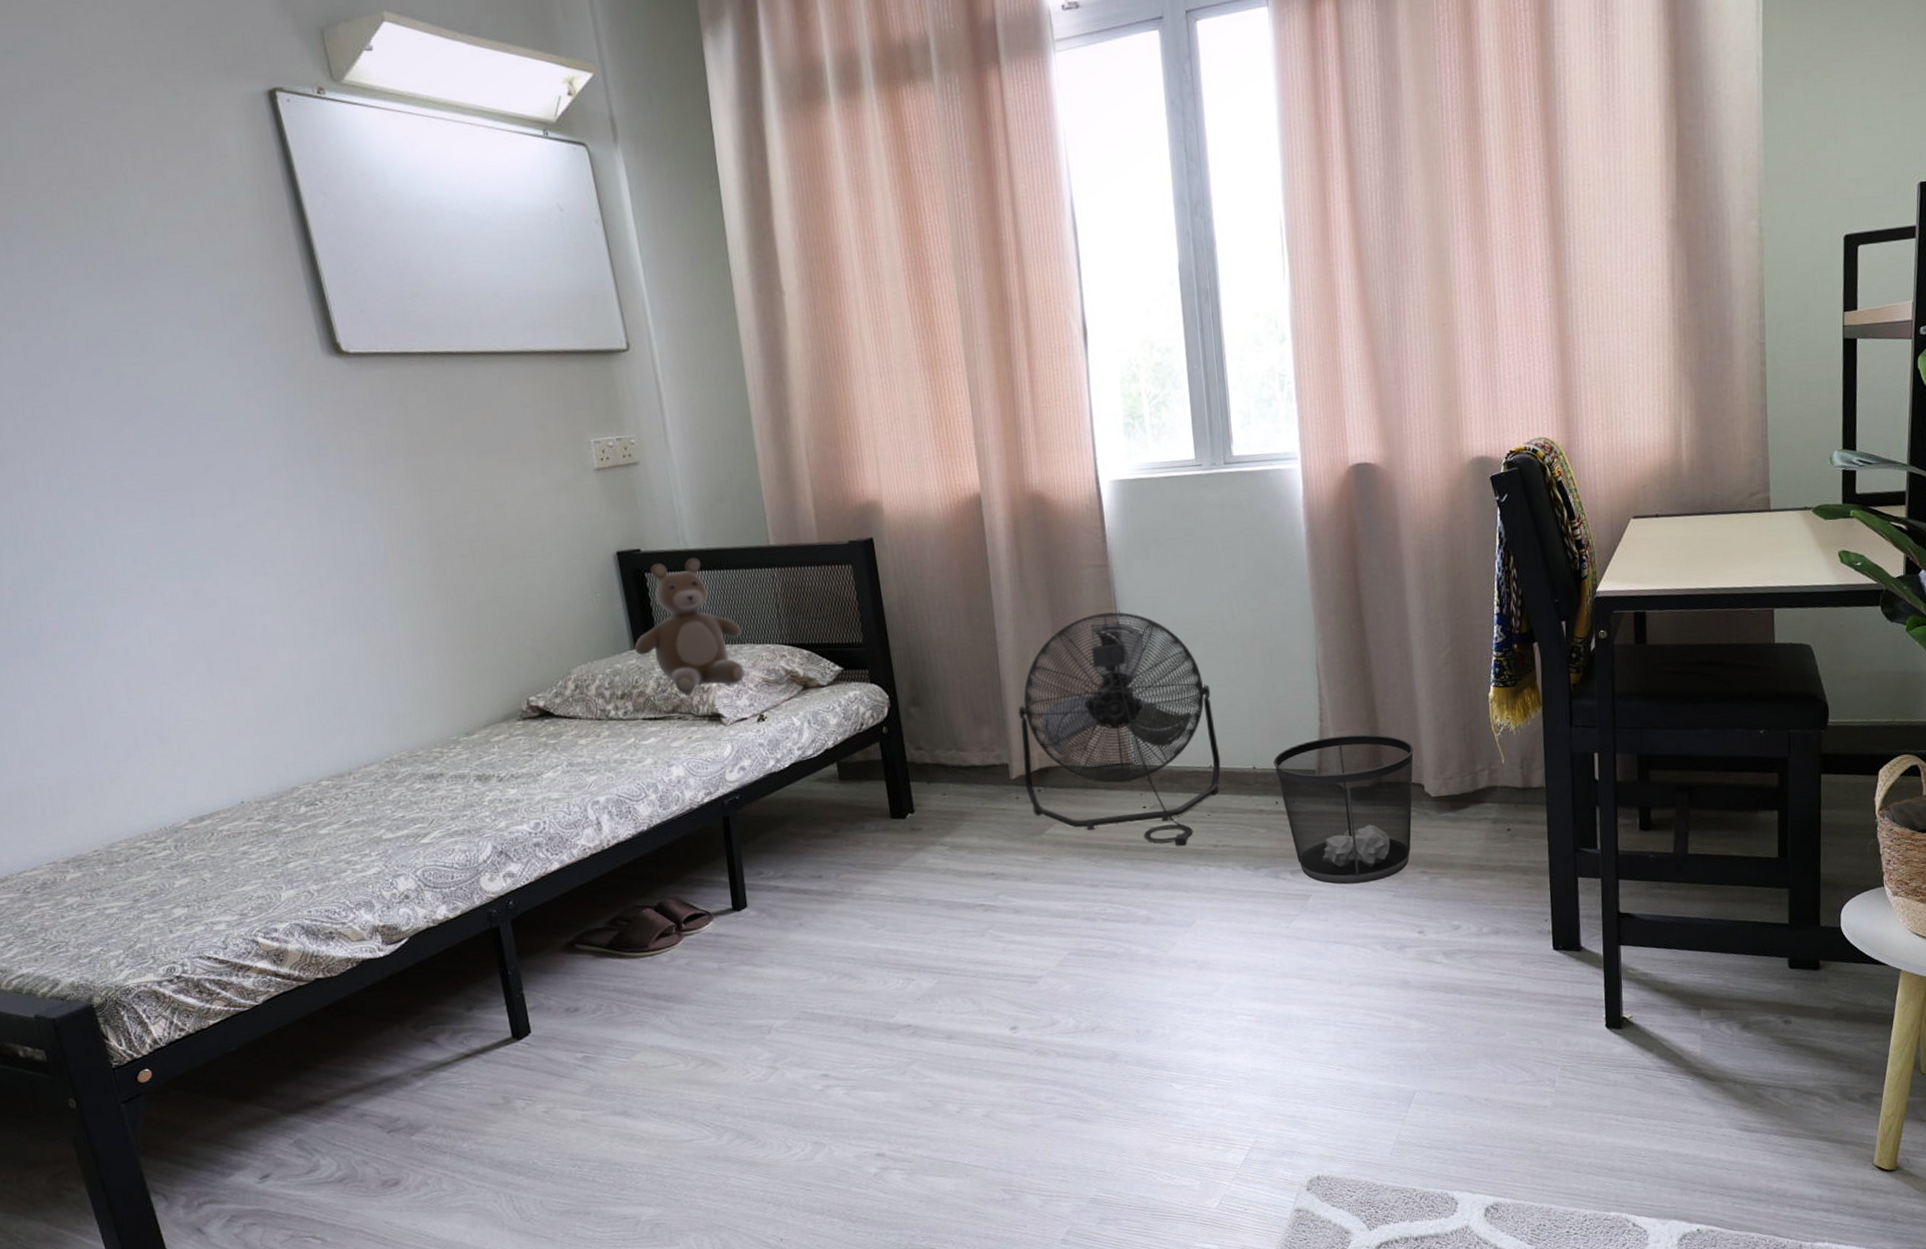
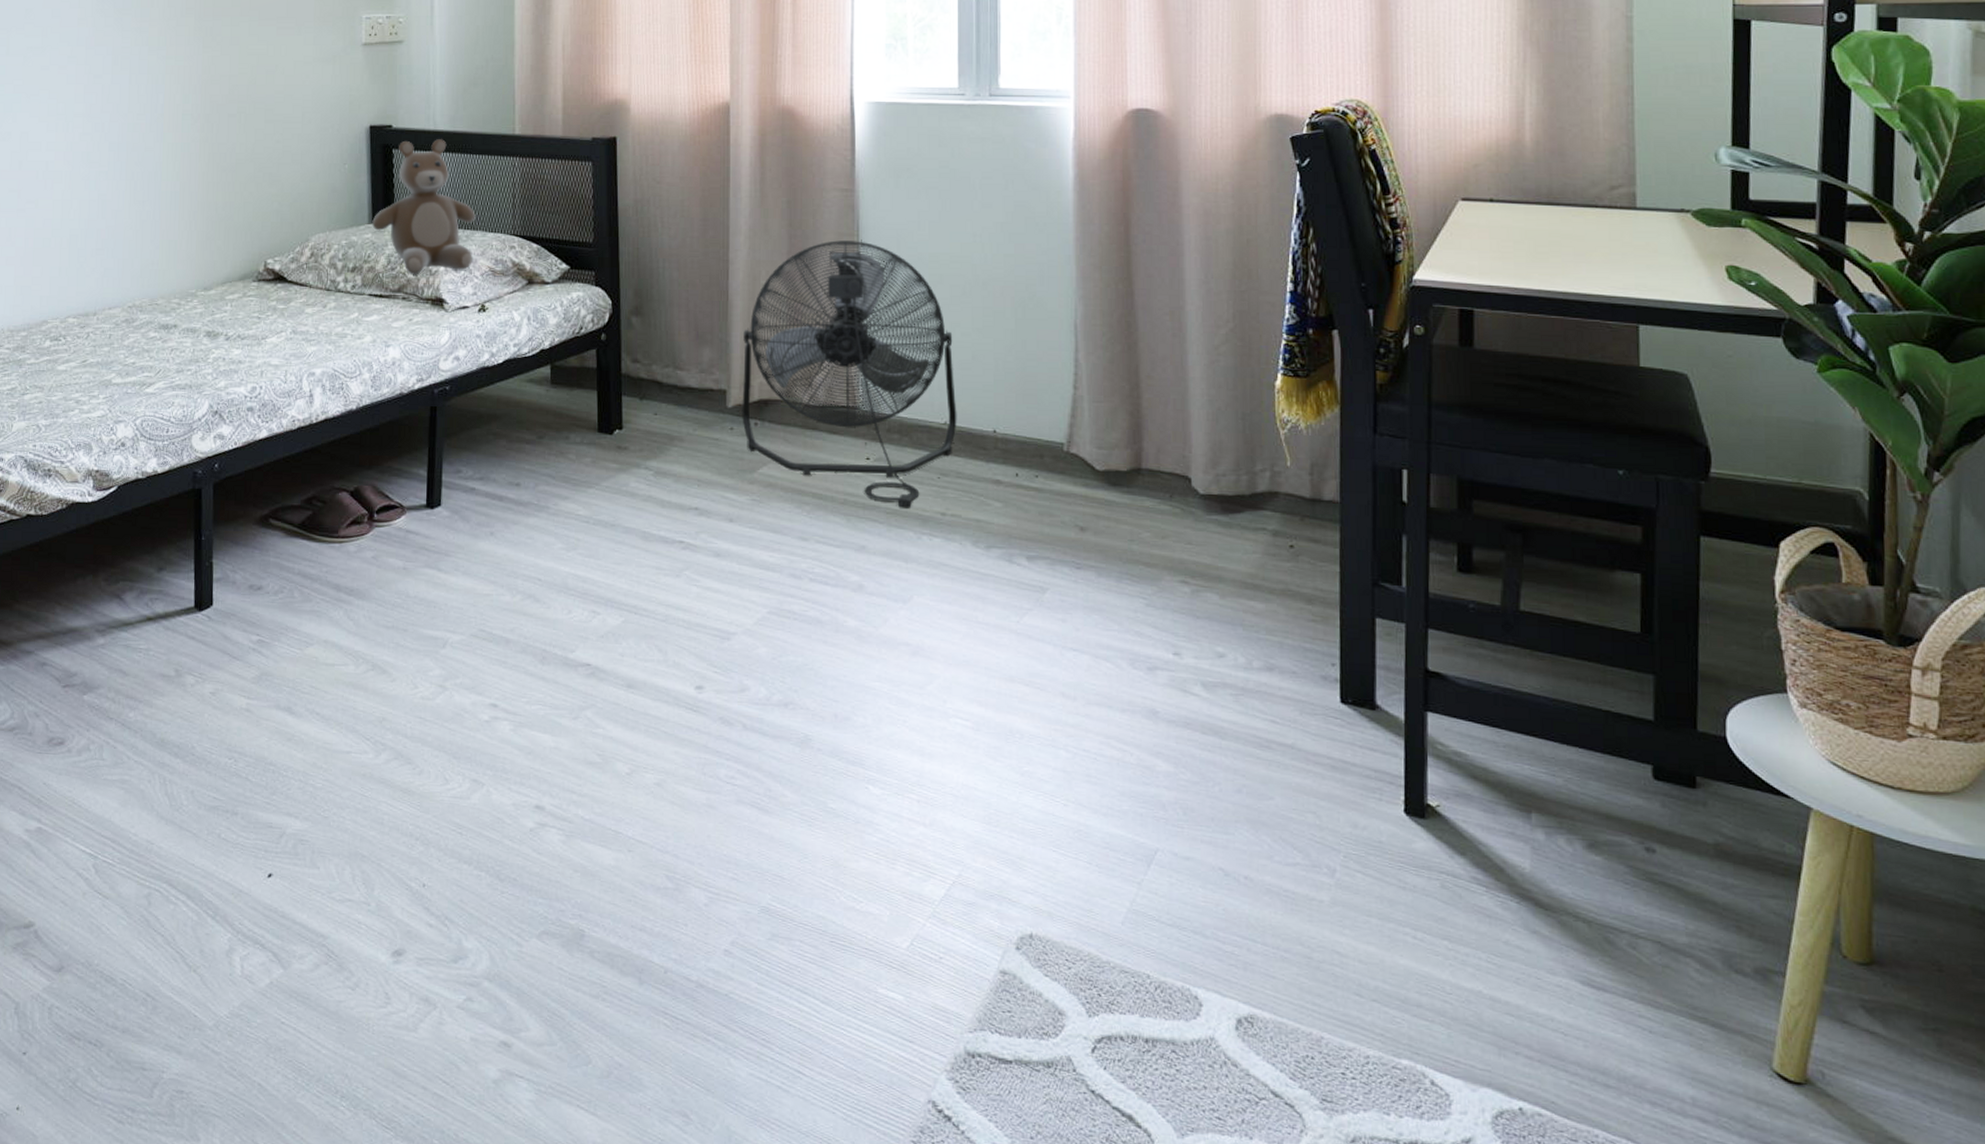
waste bin: present [1273,734,1414,885] -> none [1017,408,1182,584]

